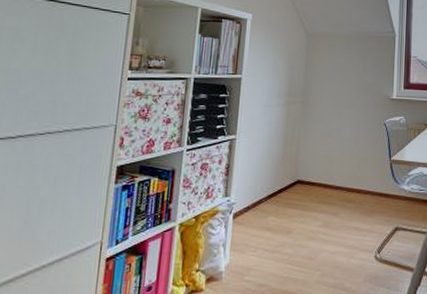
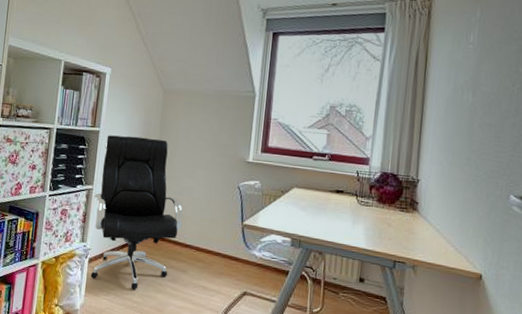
office chair: none [235,81,332,240] -> present [90,135,183,290]

